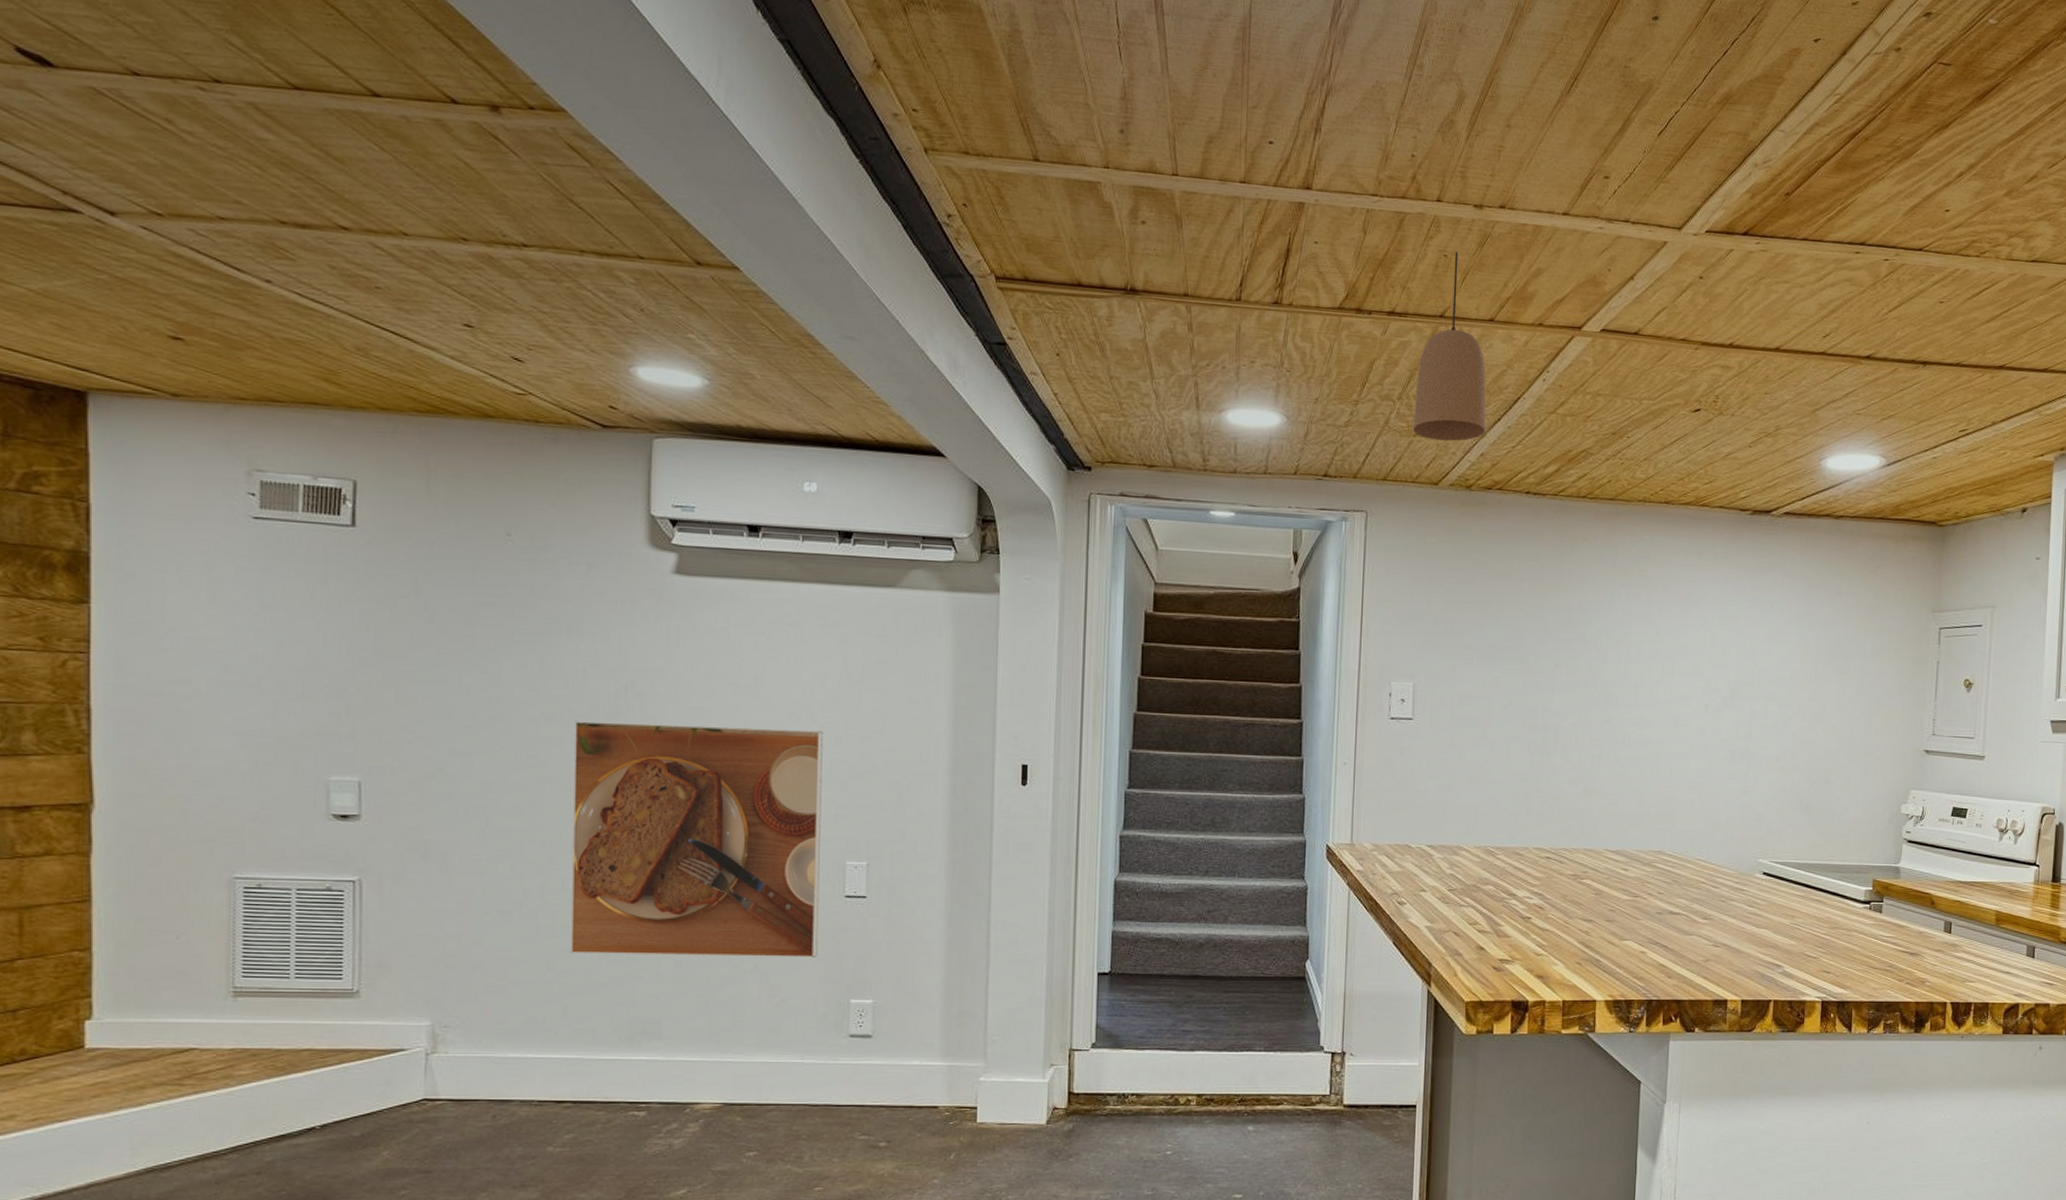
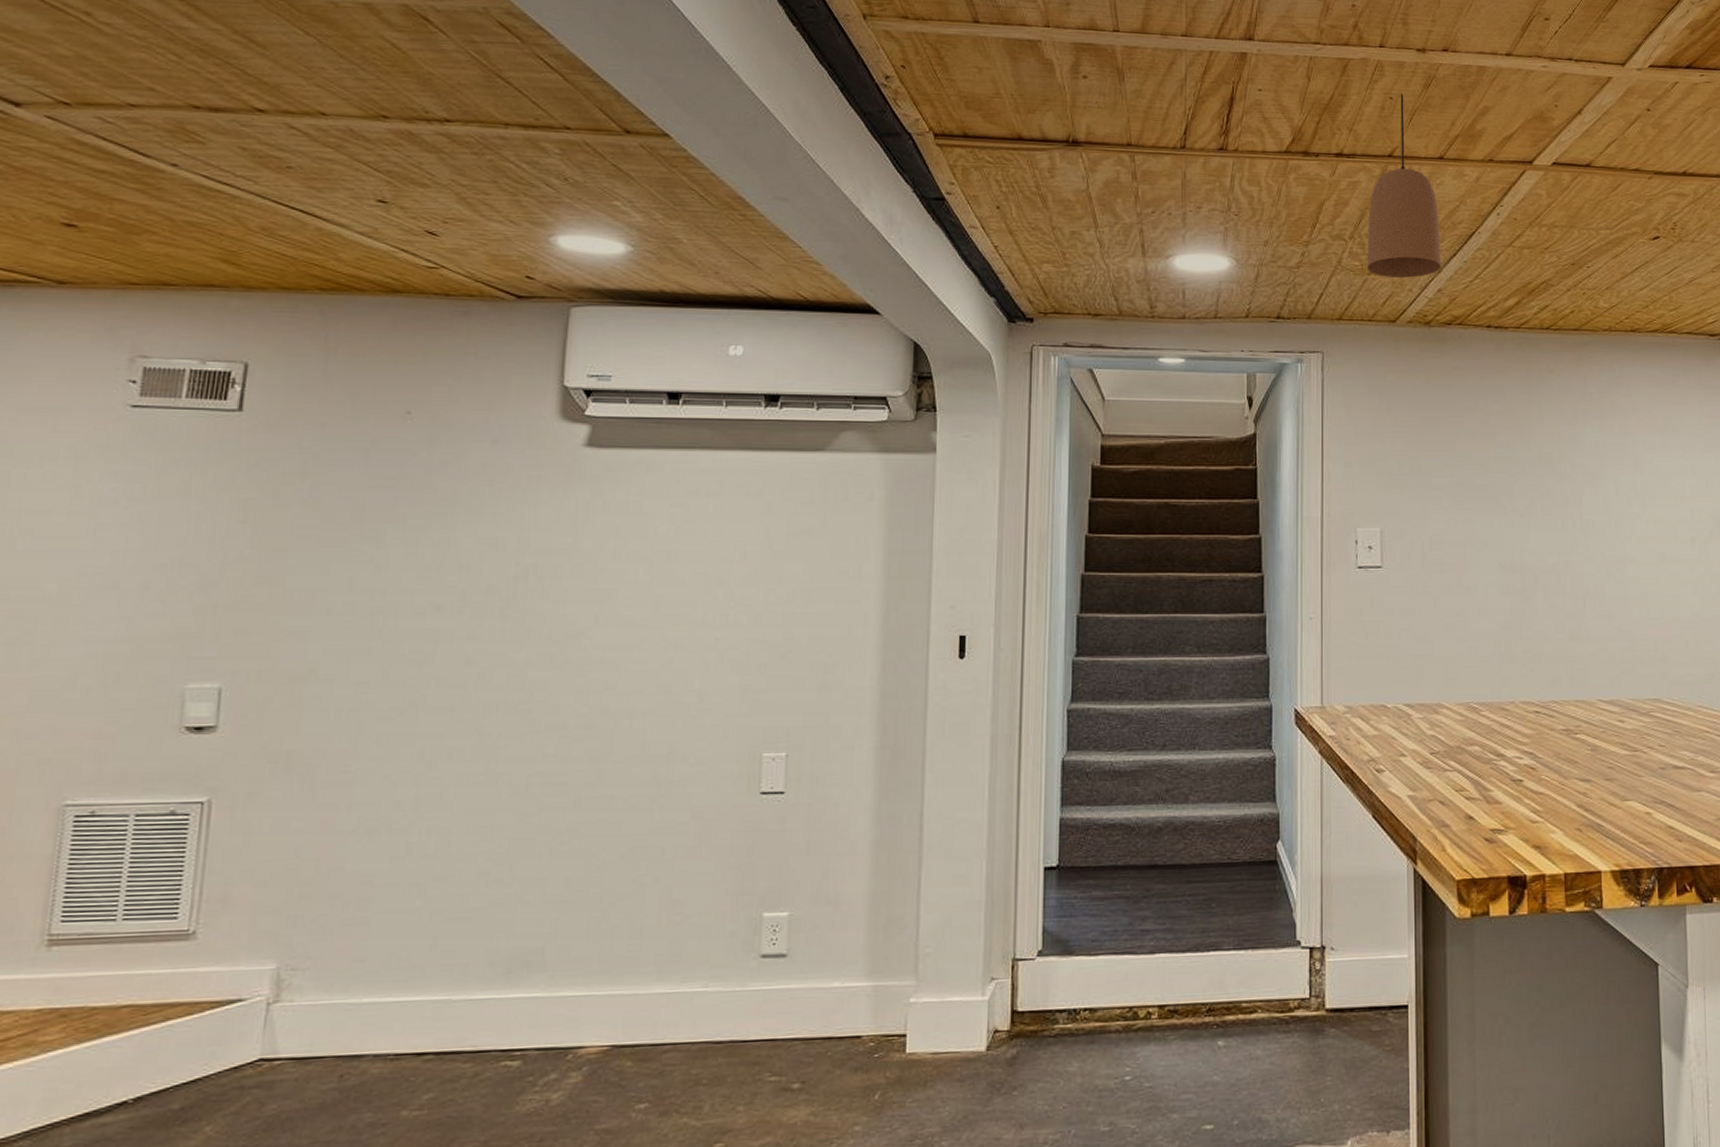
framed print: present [570,721,823,958] -> none [444,608,742,876]

